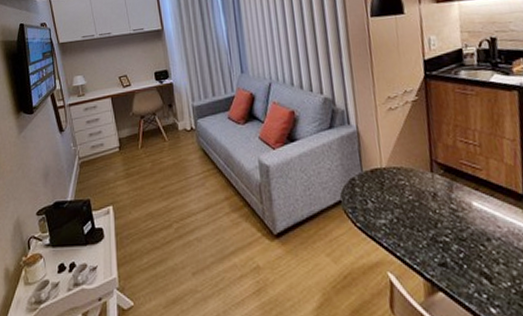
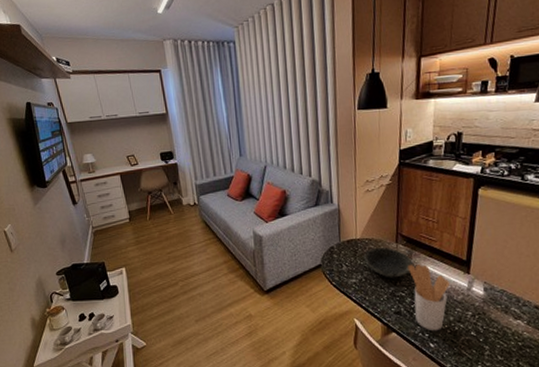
bowl: none [393,177,455,218] -> present [364,247,413,278]
utensil holder: none [448,199,507,291] -> present [407,264,451,331]

